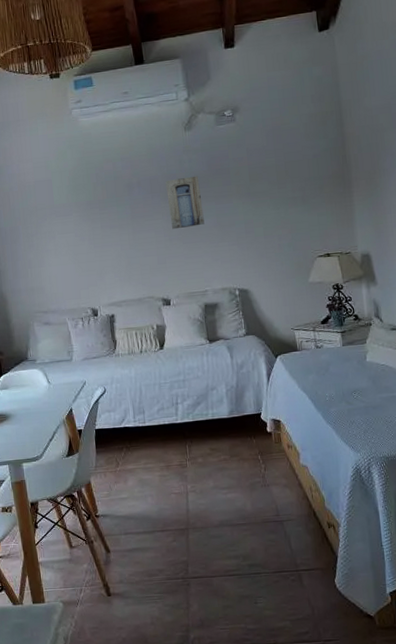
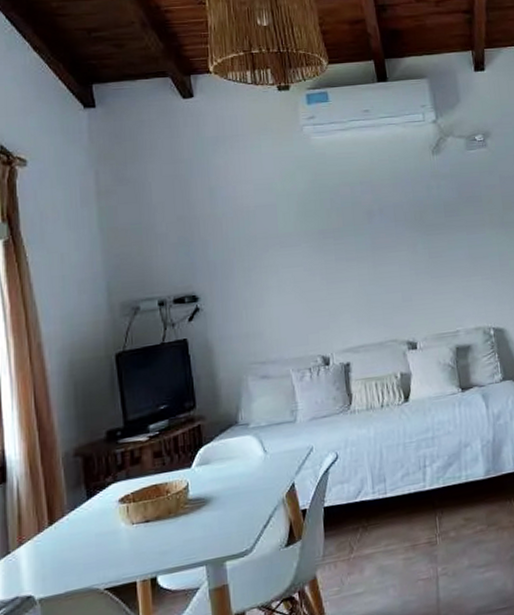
wall art: present [165,175,205,230] -> none [411,203,455,263]

